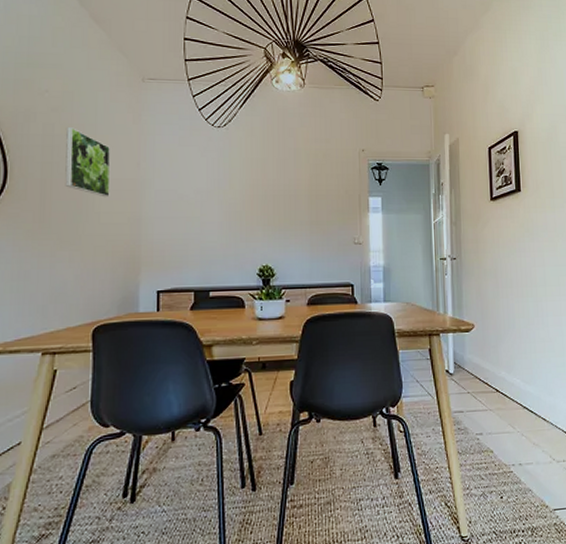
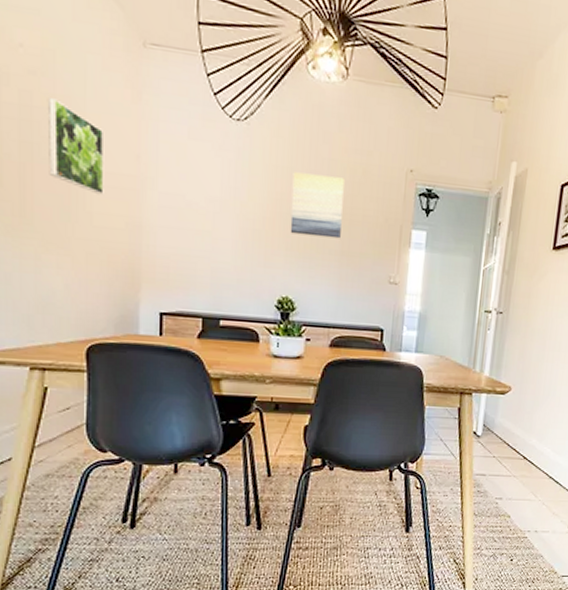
wall art: none [266,162,309,212] -> present [290,172,344,239]

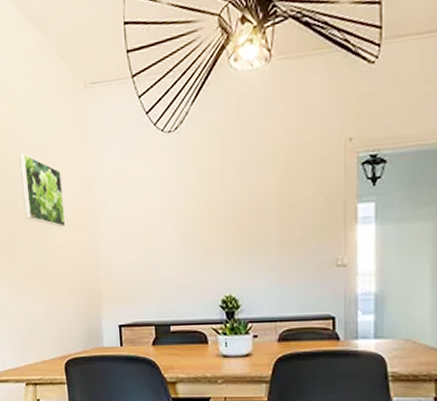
wall art: present [290,172,344,239] -> none [225,164,279,232]

